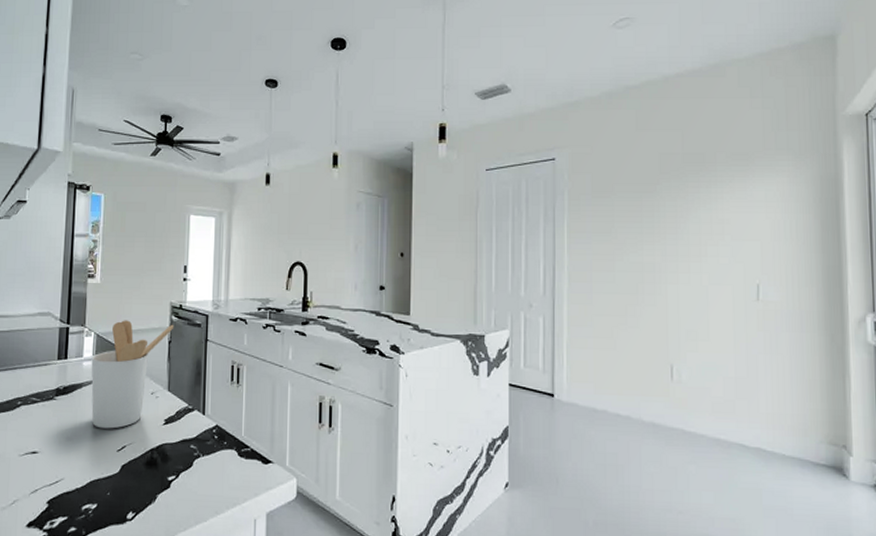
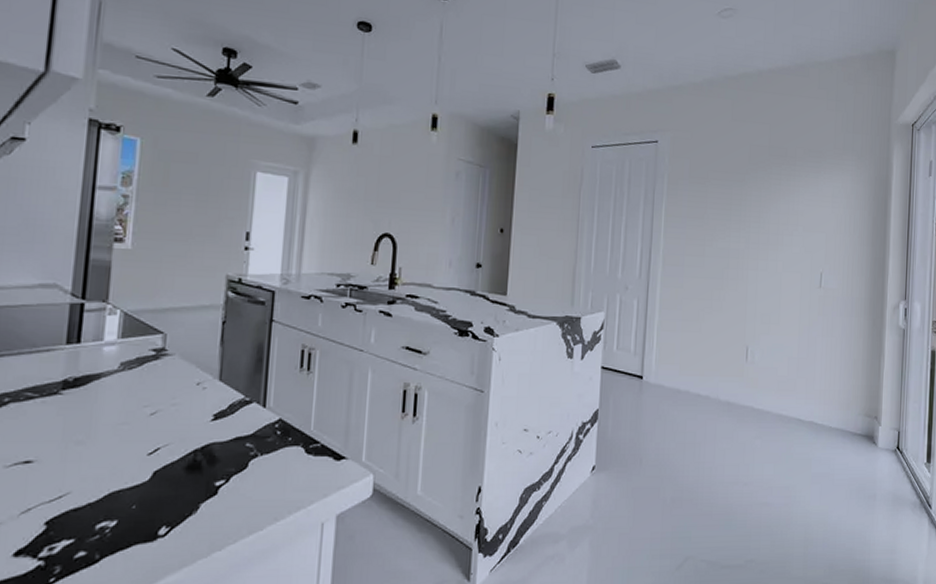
utensil holder: present [91,320,173,429] -> none [113,295,229,428]

